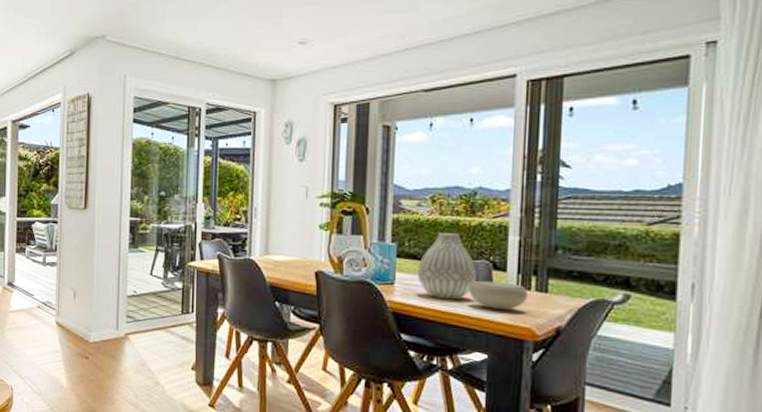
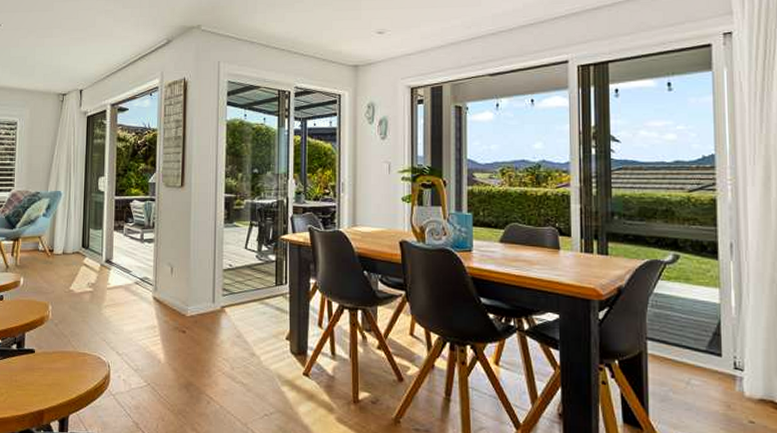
vase: present [418,233,476,300] -> none [493,203,545,264]
bowl: present [469,280,528,310] -> none [539,245,591,272]

